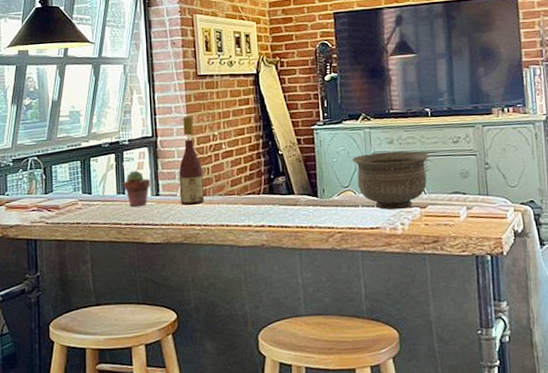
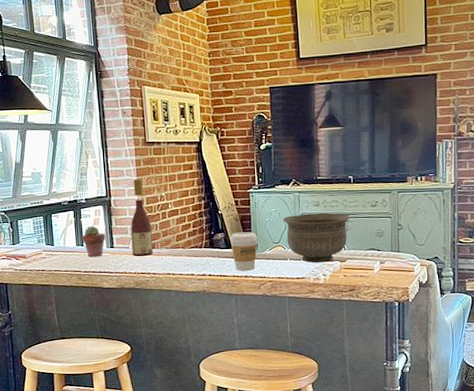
coffee cup: none [292,174,324,221] -> present [230,231,258,272]

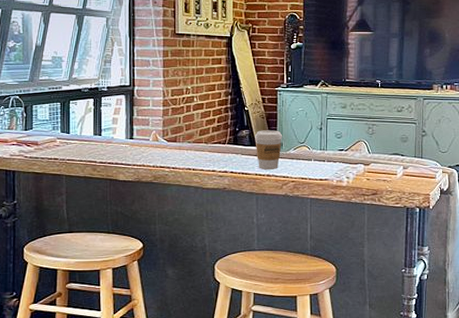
potted succulent: present [82,226,106,258] -> none [100,115,126,148]
wine bottle: present [130,179,153,257] -> none [152,70,174,150]
bowl: present [282,213,351,263] -> none [309,115,377,165]

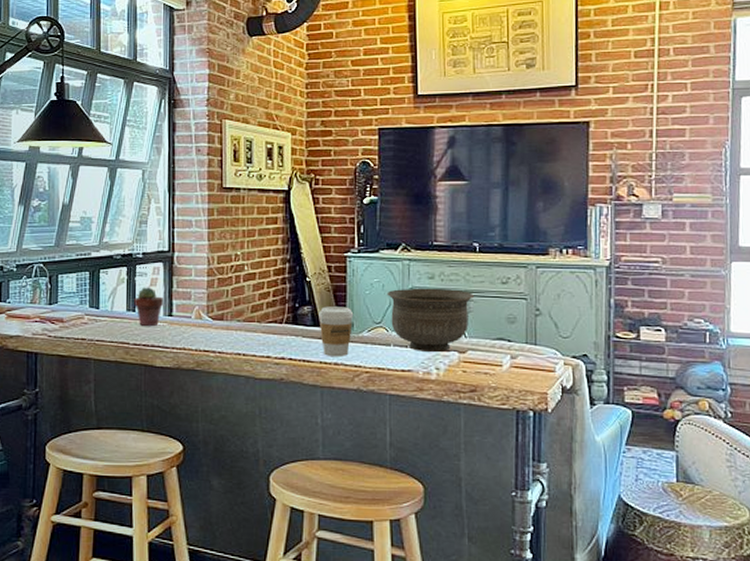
potted succulent: none [100,115,126,148] -> present [134,287,164,327]
bowl: none [309,115,377,165] -> present [387,288,475,353]

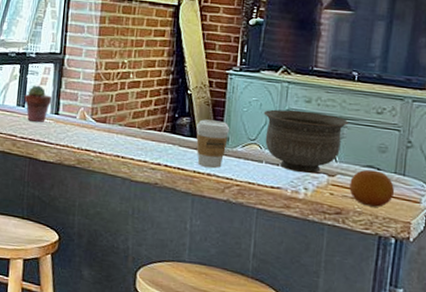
fruit: none [482,342,528,380] -> present [349,169,395,207]

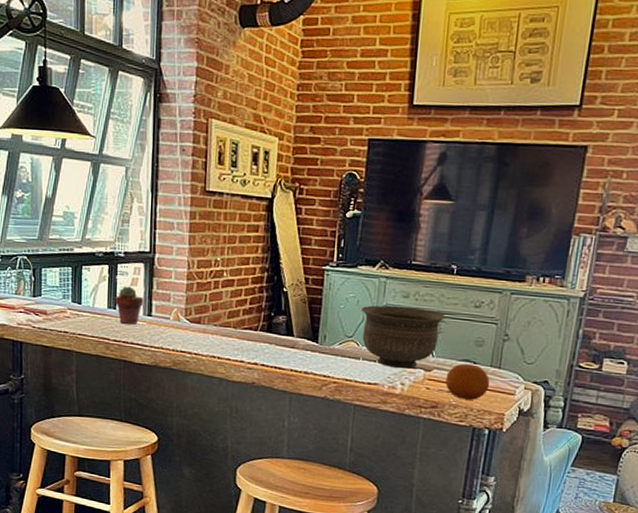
coffee cup: present [196,119,230,169] -> none [293,317,327,367]

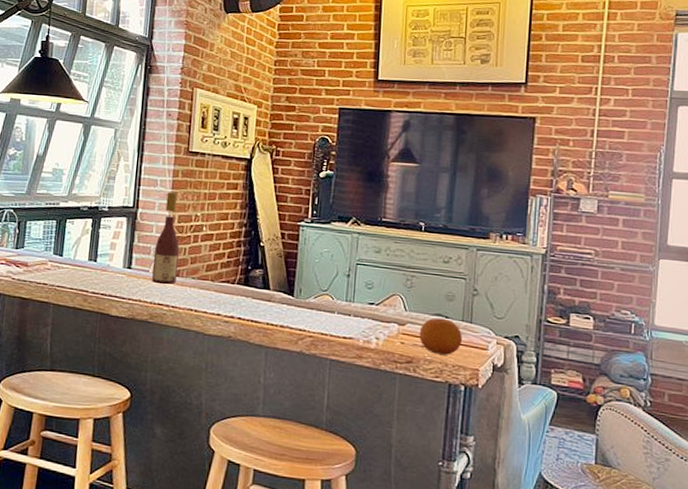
potted succulent: present [115,286,144,325] -> none [96,239,125,278]
wine bottle: none [173,236,200,333] -> present [152,192,180,285]
bowl: present [361,305,447,369] -> none [335,260,418,323]

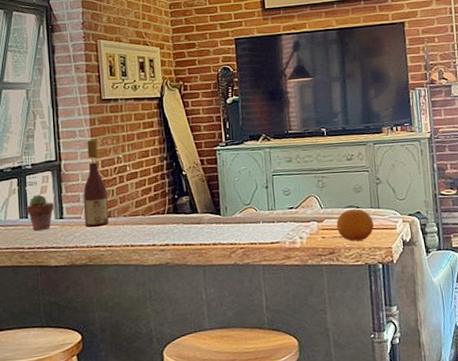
potted succulent: none [96,239,125,278] -> present [26,194,55,231]

